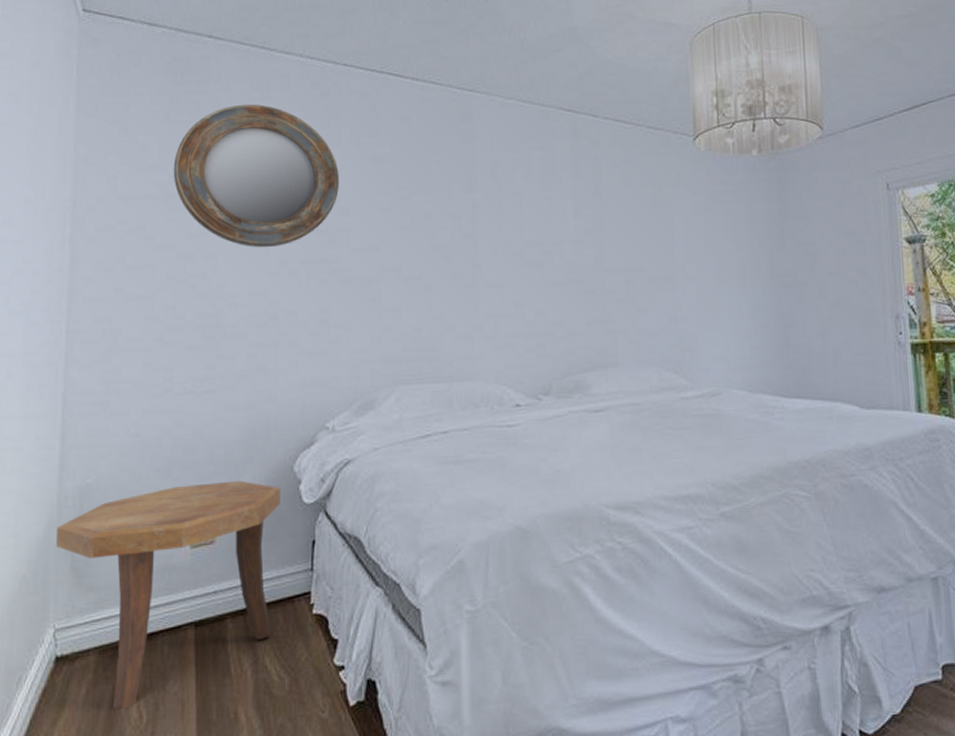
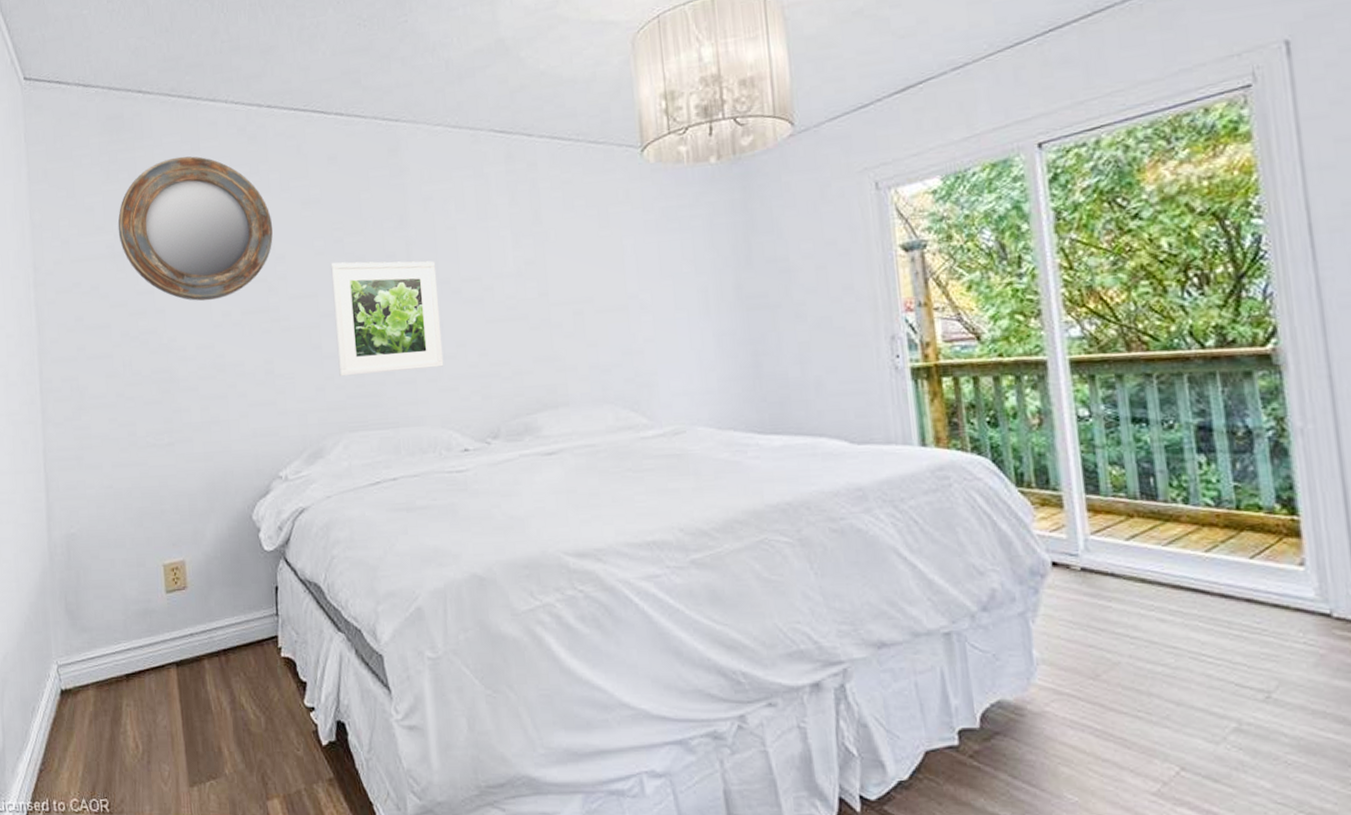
side table: present [56,480,280,710] -> none [50,529,246,740]
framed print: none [395,218,502,330] -> present [329,260,444,377]

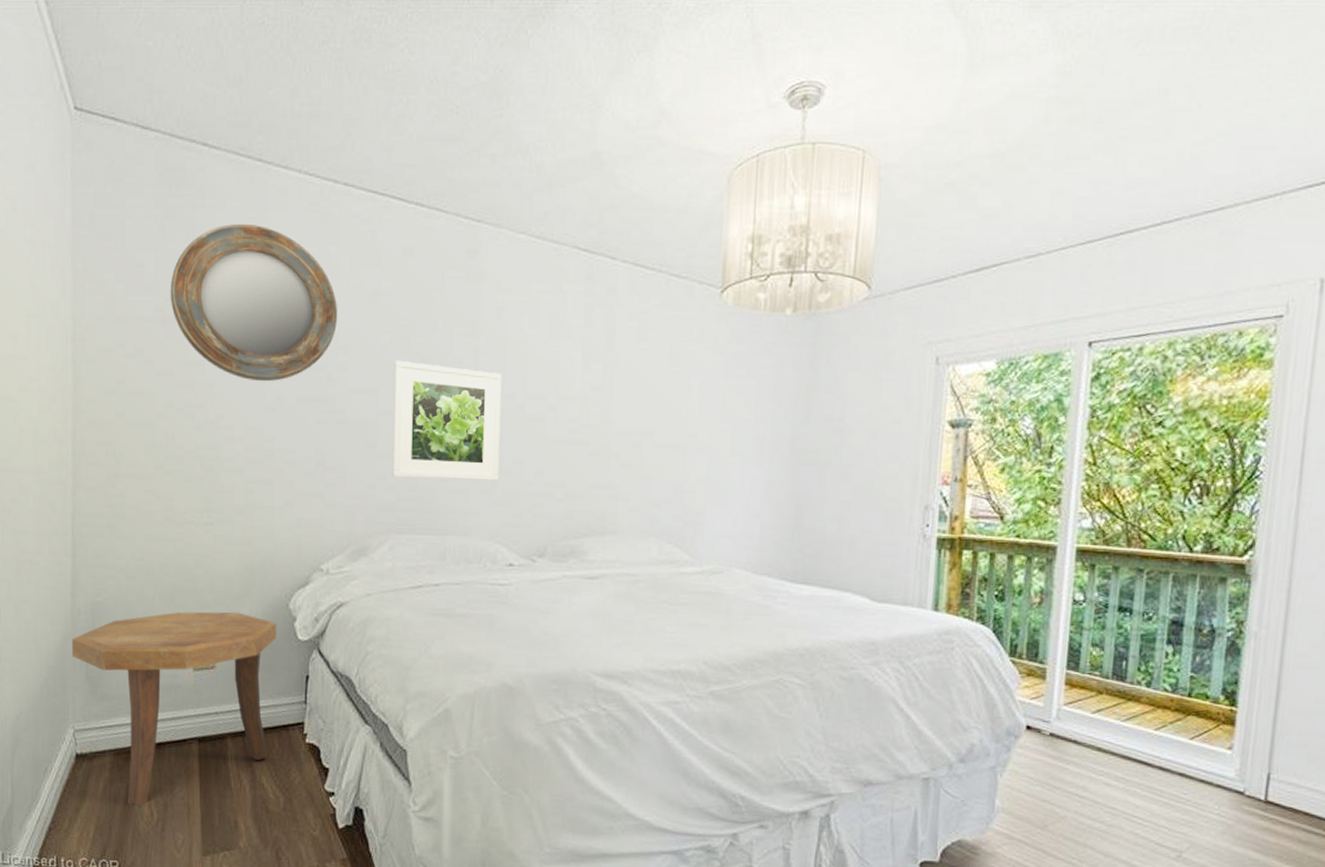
side table: none [50,529,246,740] -> present [72,611,276,806]

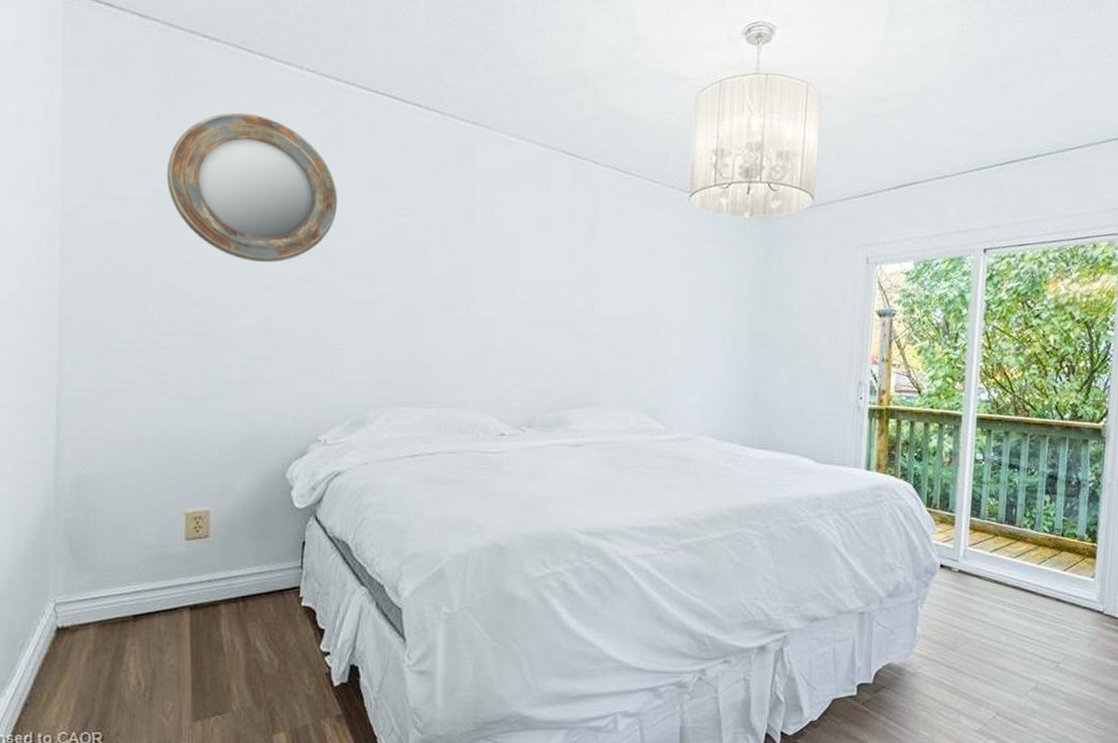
side table: present [72,611,276,806] -> none [54,482,273,677]
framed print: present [392,360,503,481] -> none [389,246,495,358]

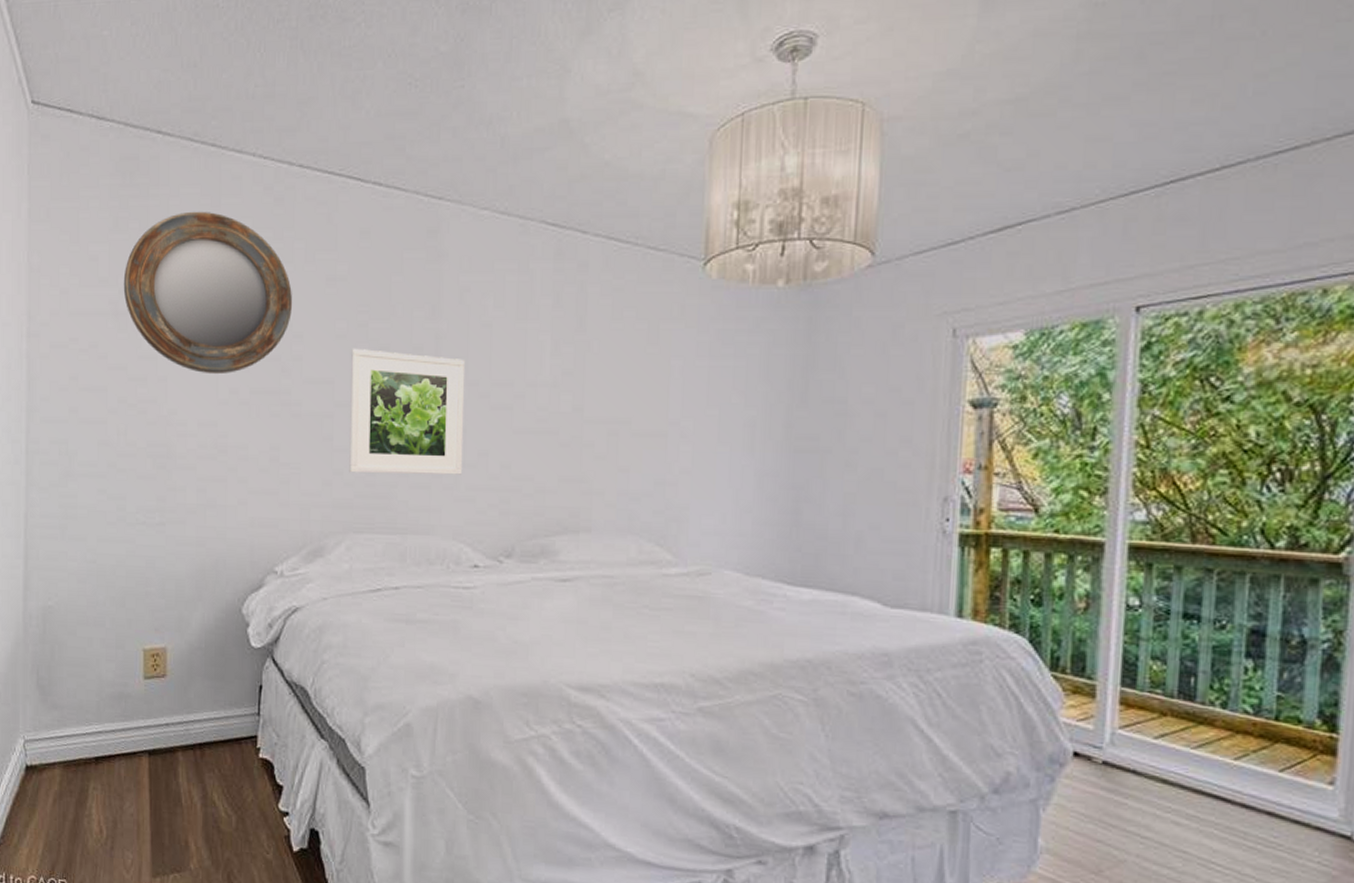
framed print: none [389,246,495,358] -> present [349,348,466,475]

